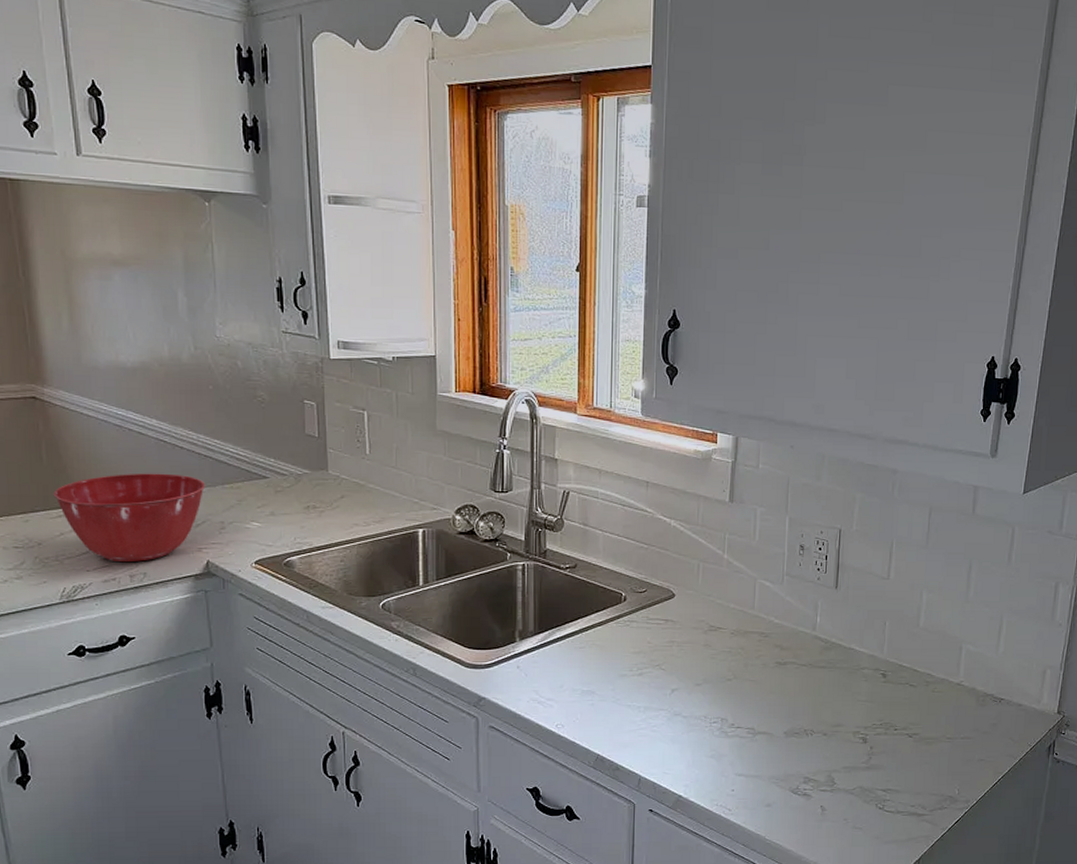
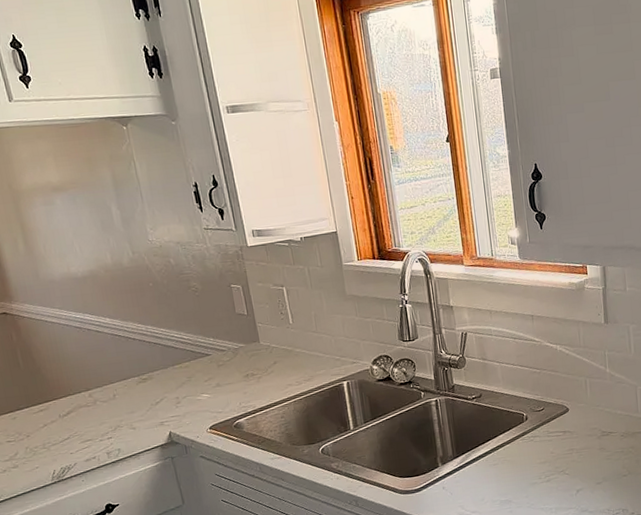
mixing bowl: present [53,473,205,563] -> none [33,362,158,443]

